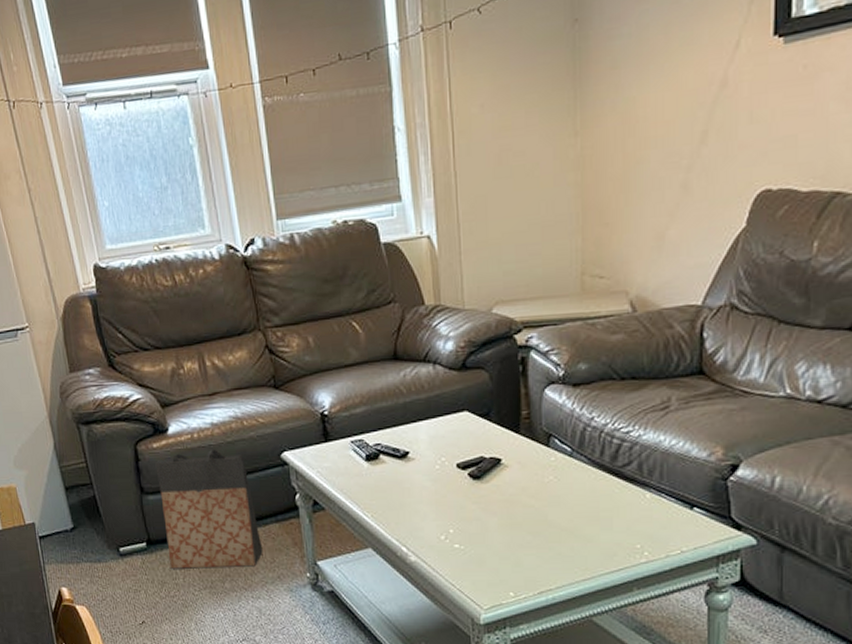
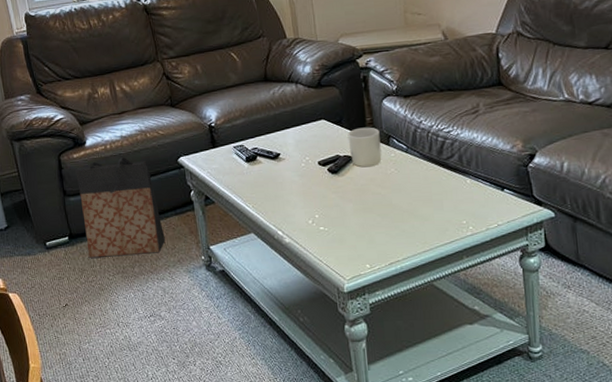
mug: none [496,422,539,473] -> present [347,127,382,167]

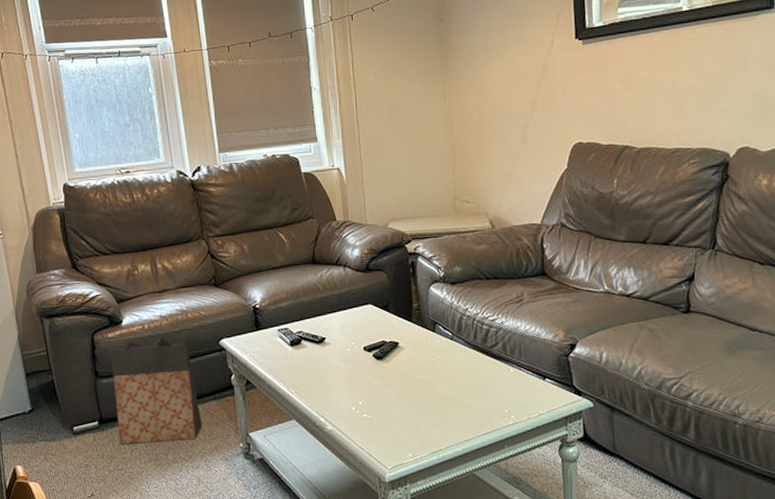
mug: present [347,127,382,167] -> none [394,313,427,354]

